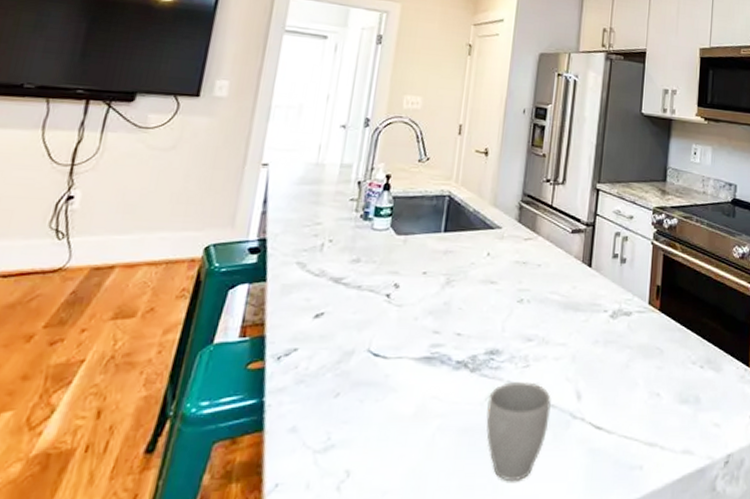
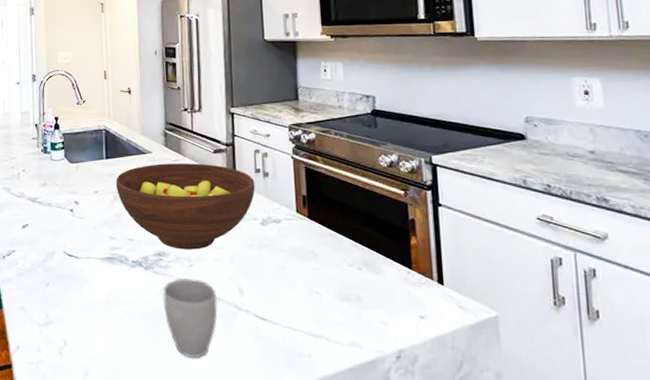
fruit bowl: none [450,241,611,347] -> present [115,163,255,250]

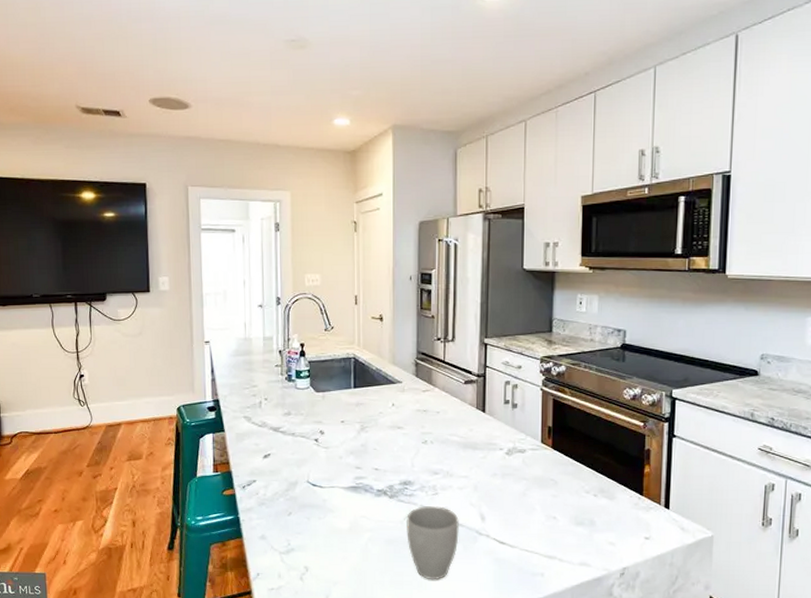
fruit bowl: present [115,163,255,250] -> none [363,394,503,479]

